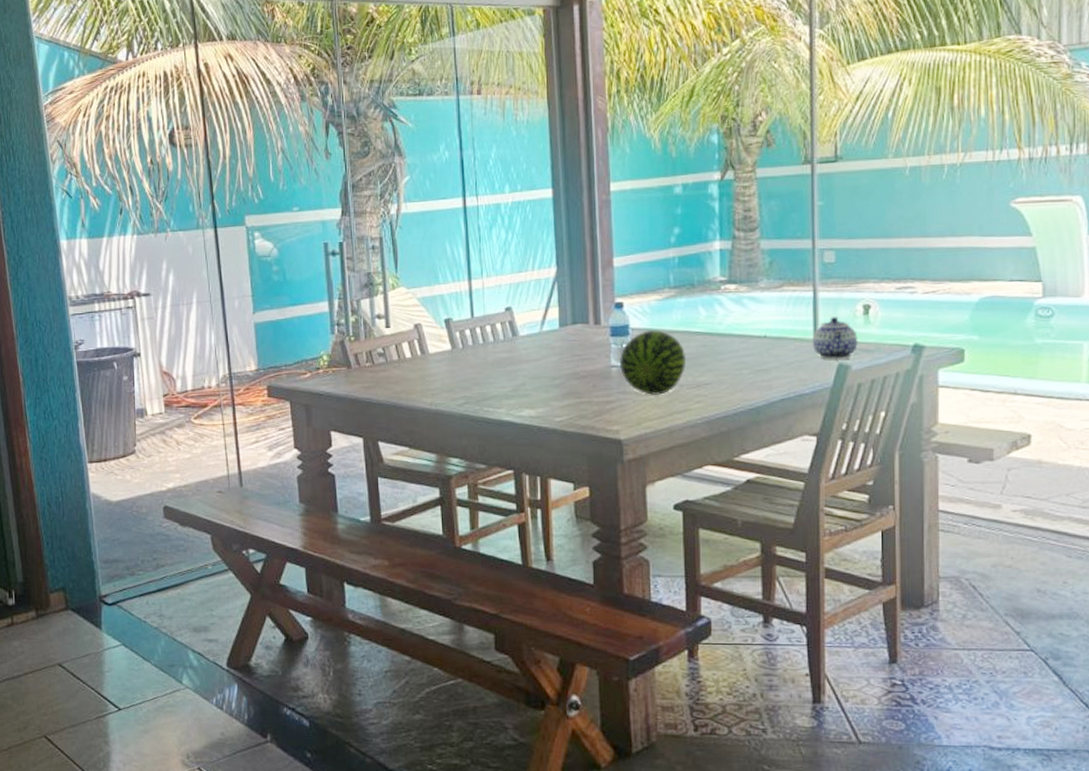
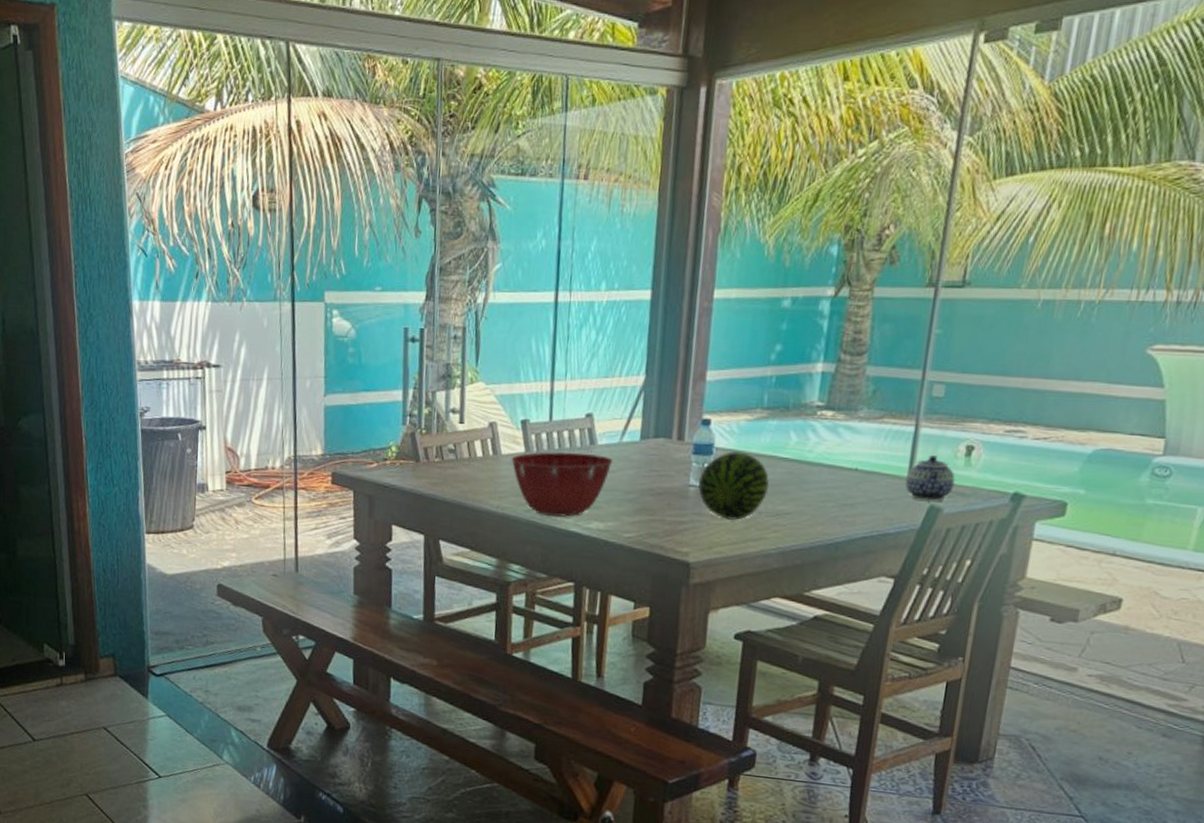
mixing bowl: none [439,345,536,408] -> present [511,452,613,517]

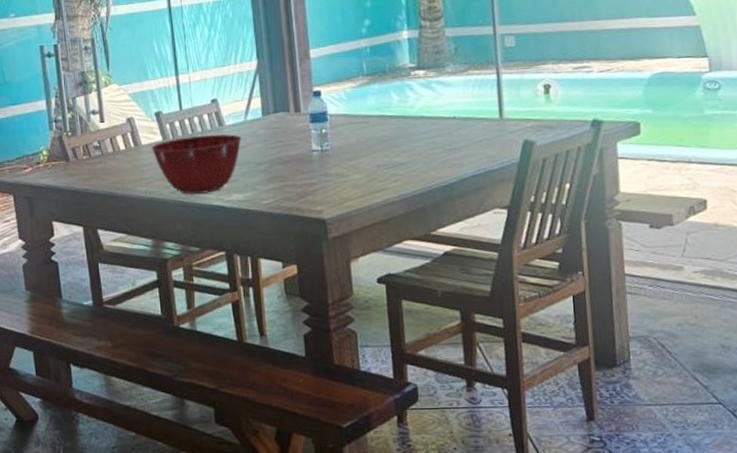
fruit: present [698,451,769,520] -> none [319,115,382,176]
teapot: present [905,455,955,501] -> none [498,97,541,137]

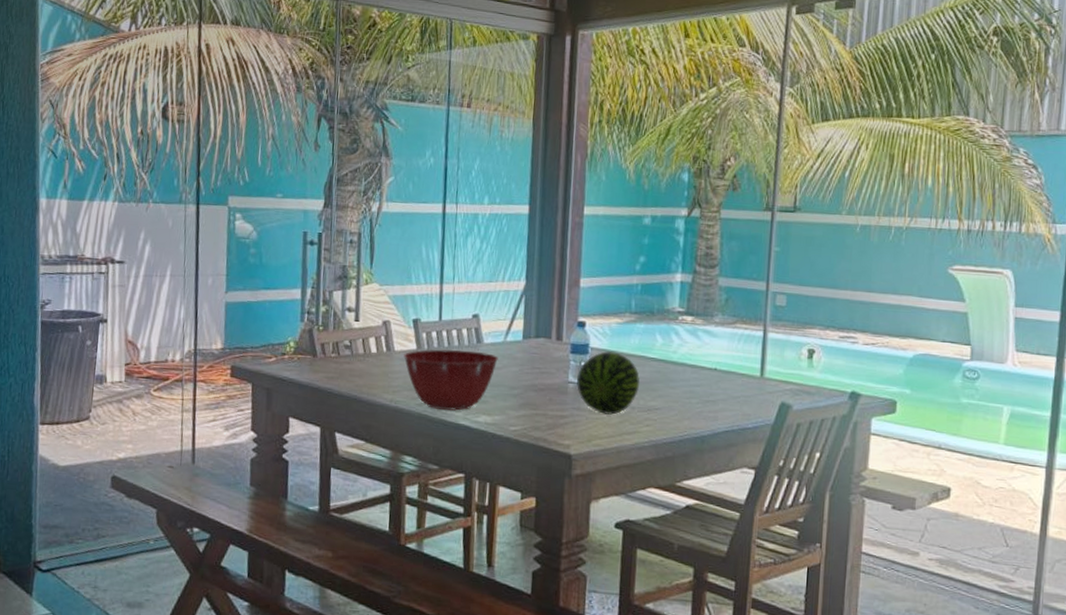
fruit: none [319,115,382,176] -> present [576,351,640,415]

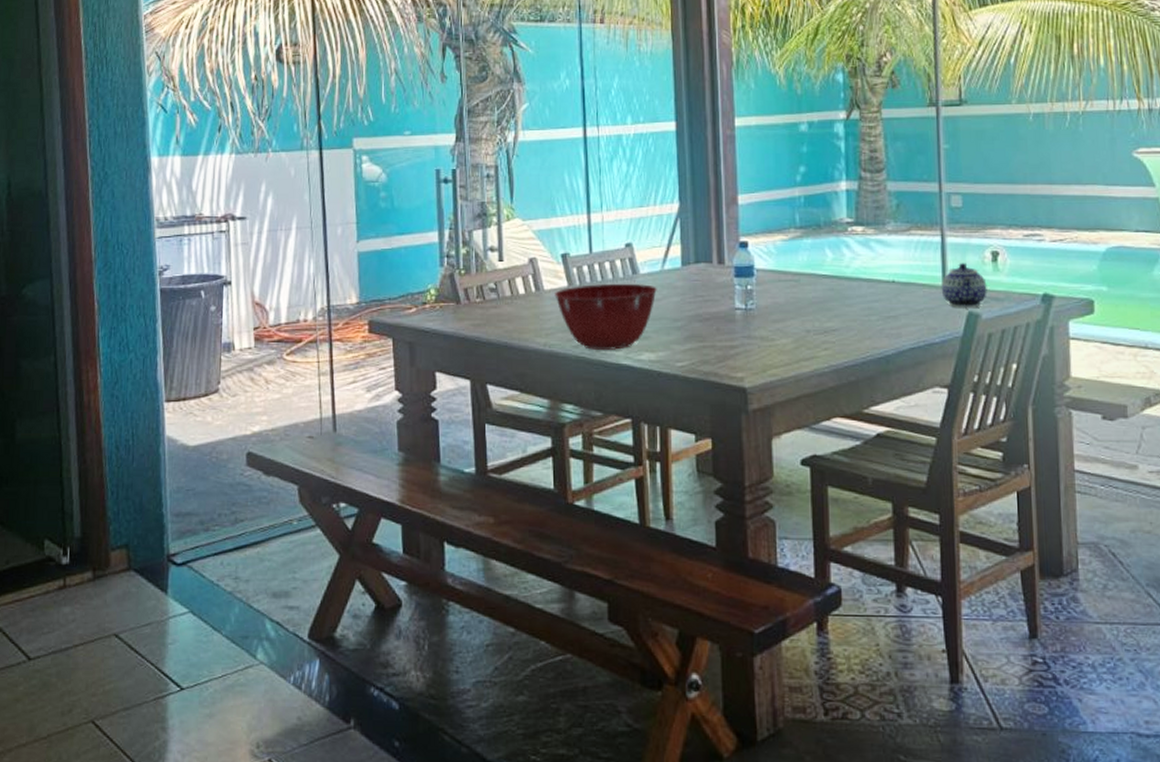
fruit: present [576,351,640,415] -> none [743,272,812,340]
teapot: none [758,357,801,399] -> present [941,263,987,307]

